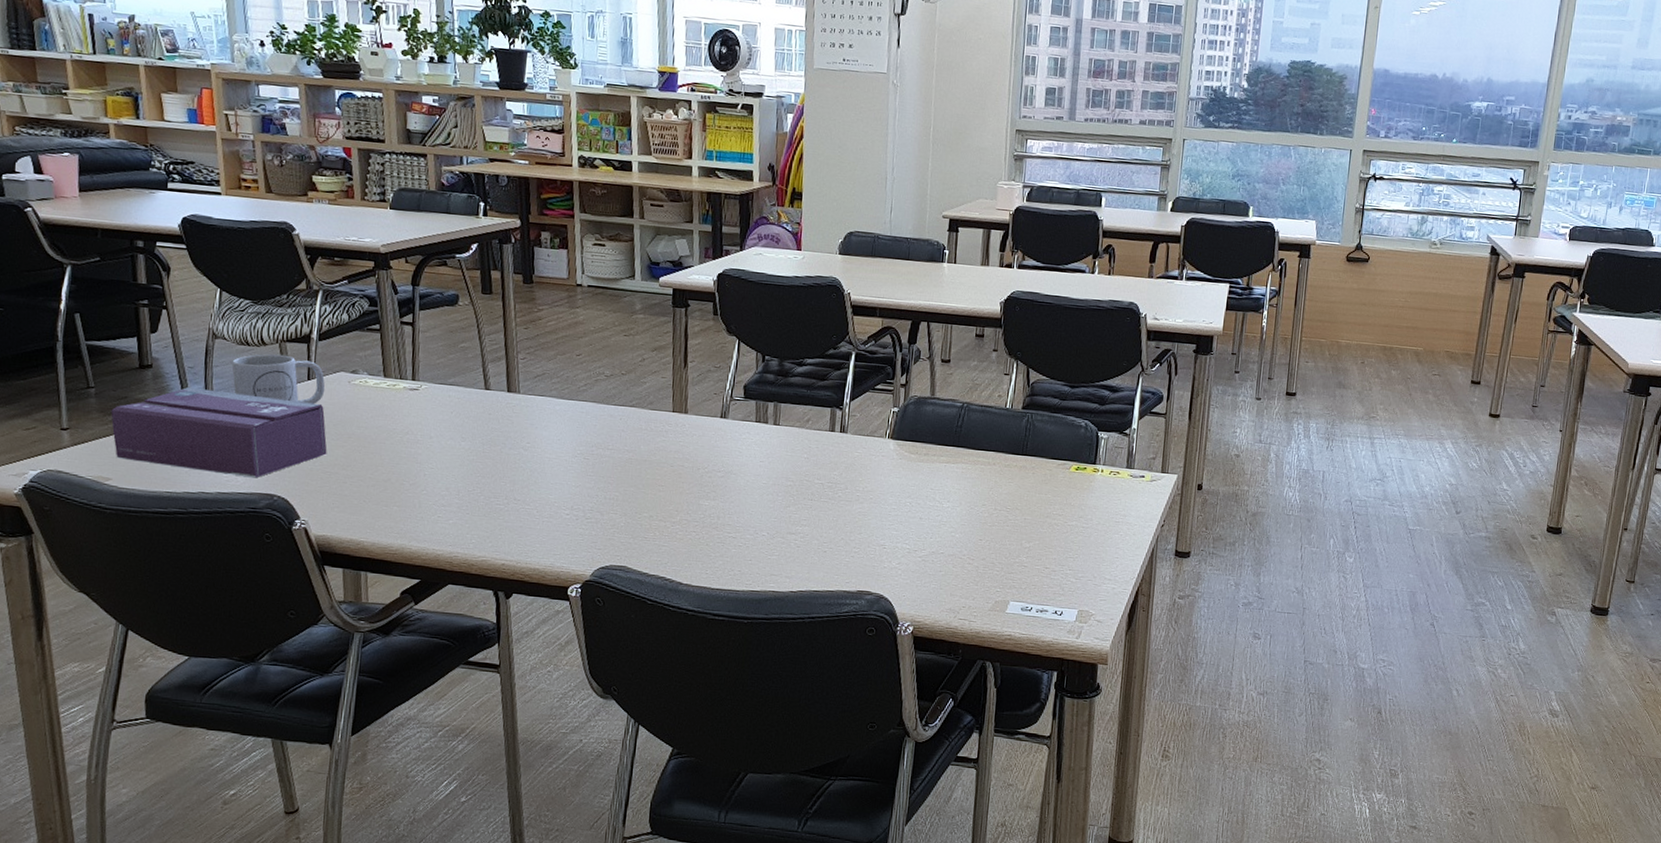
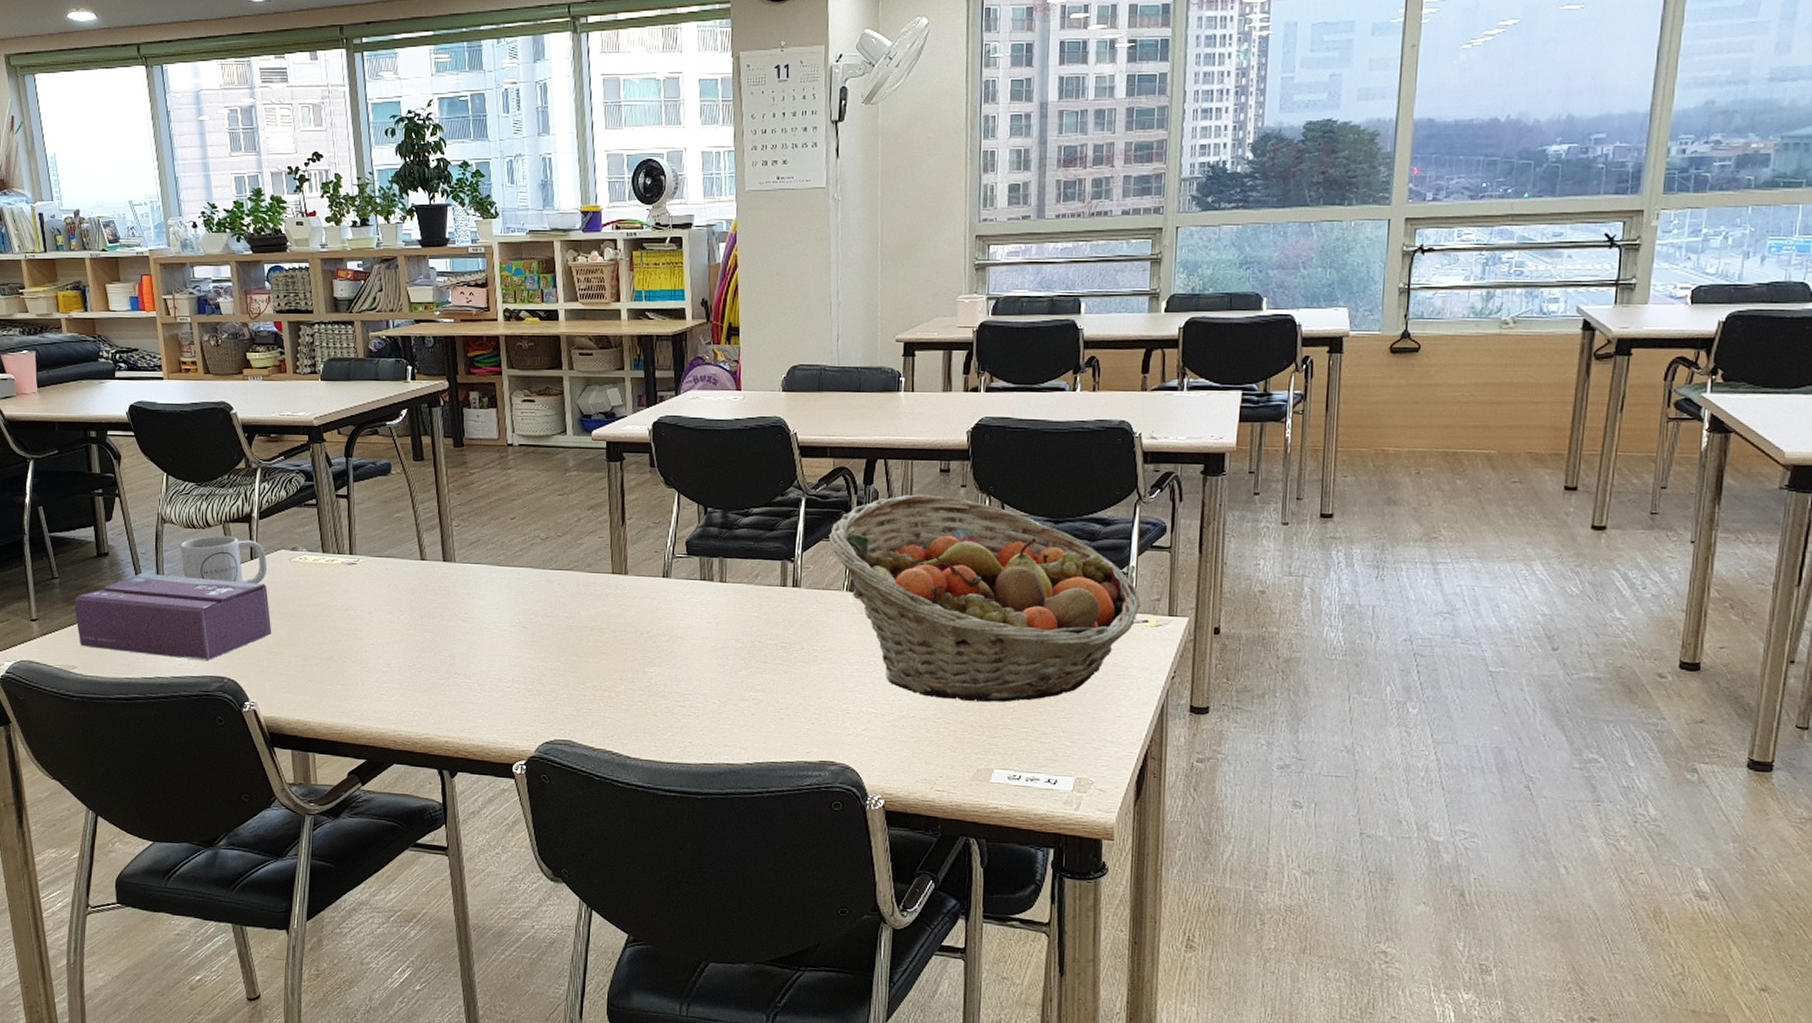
fruit basket: none [874,355,1139,543] -> present [828,494,1140,703]

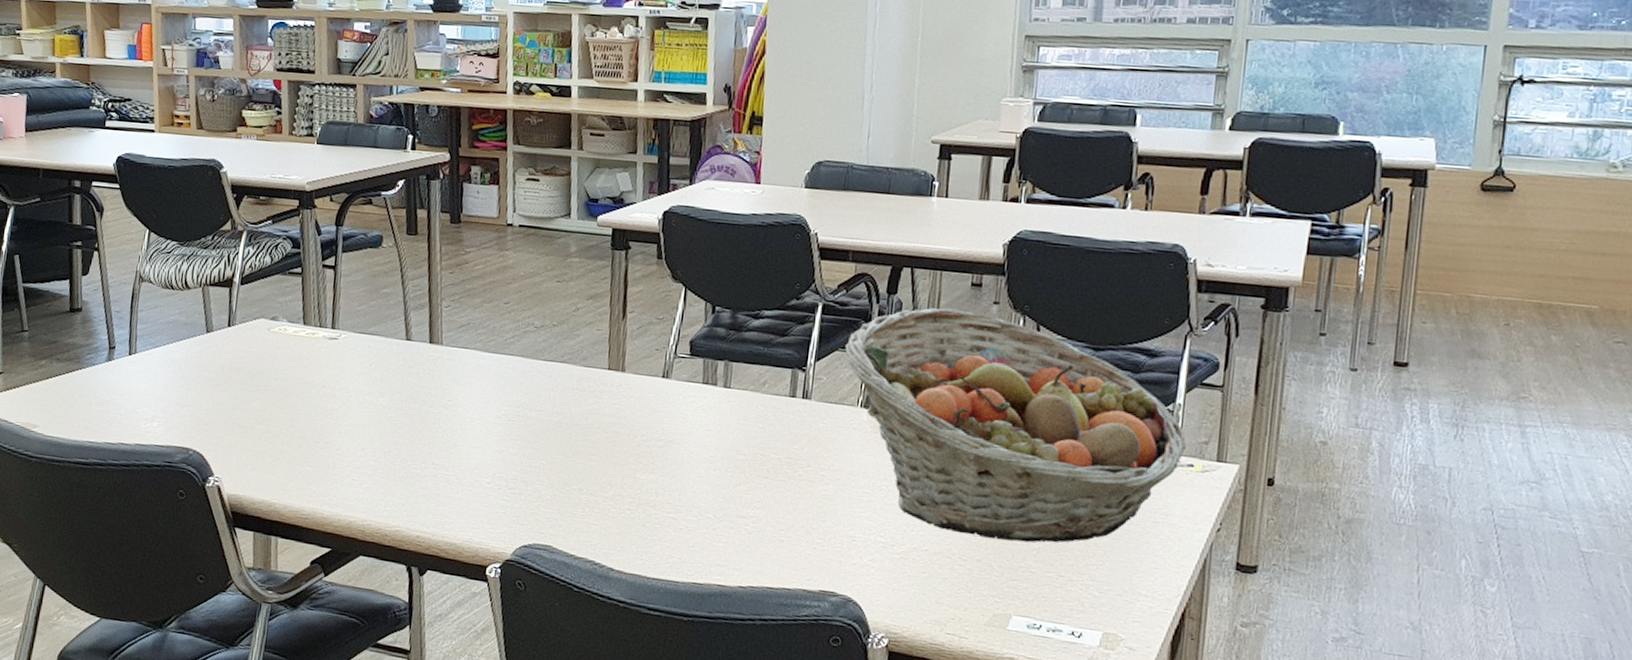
tissue box: present [74,573,272,661] -> none [41,332,244,430]
mug: present [180,535,268,584] -> none [156,298,245,353]

